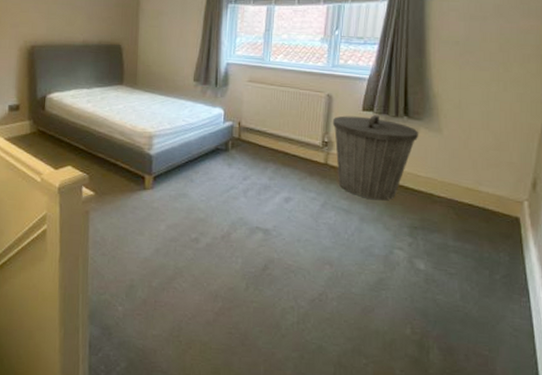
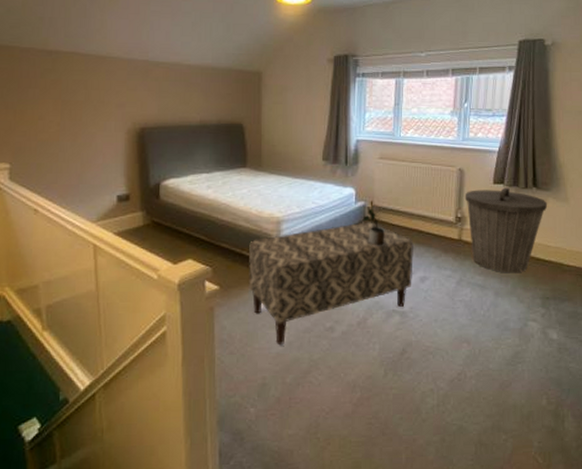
bench: none [121,141,279,250] -> present [249,222,413,344]
potted plant: none [230,125,252,165] -> present [362,204,386,246]

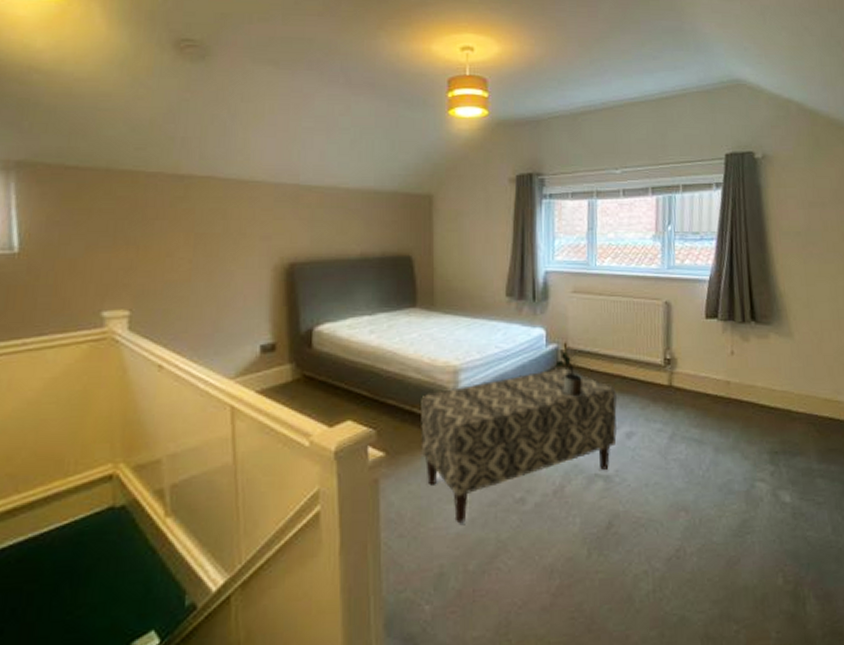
trash can: present [464,187,548,273] -> none [673,322,770,425]

